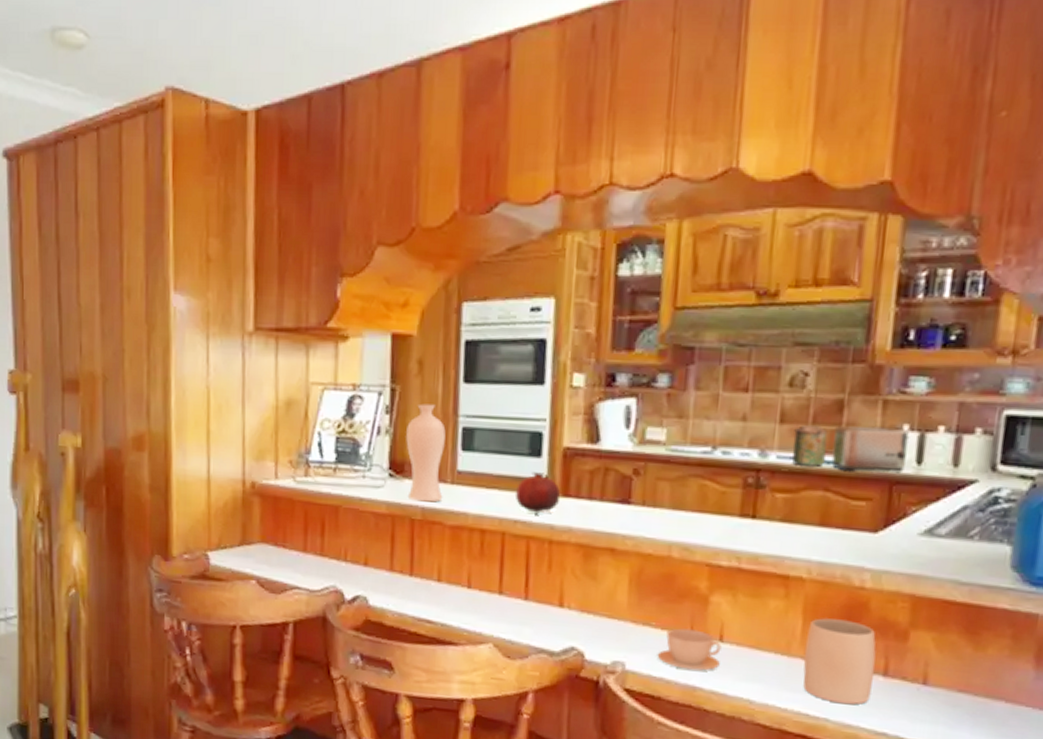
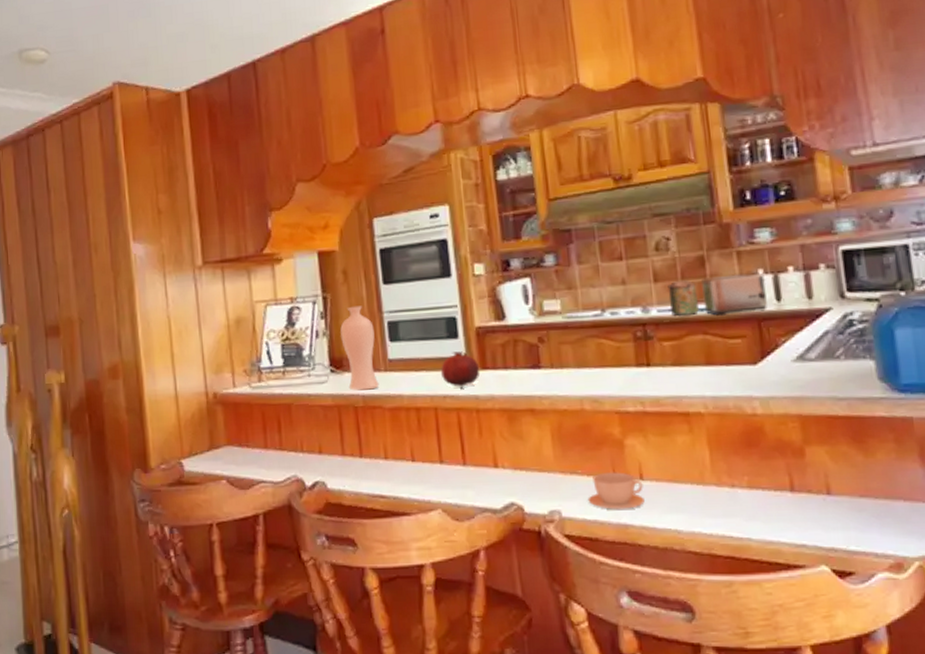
mug: present [803,618,877,705] -> none [715,445,784,523]

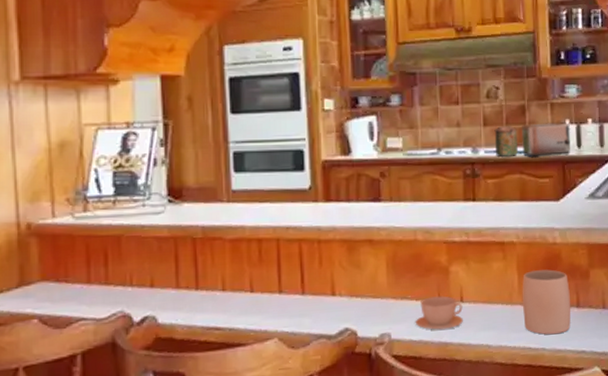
vase: present [340,306,379,391] -> none [182,134,221,222]
fruit: present [440,351,480,387] -> none [284,184,324,219]
mug: none [715,445,784,523] -> present [522,269,571,335]

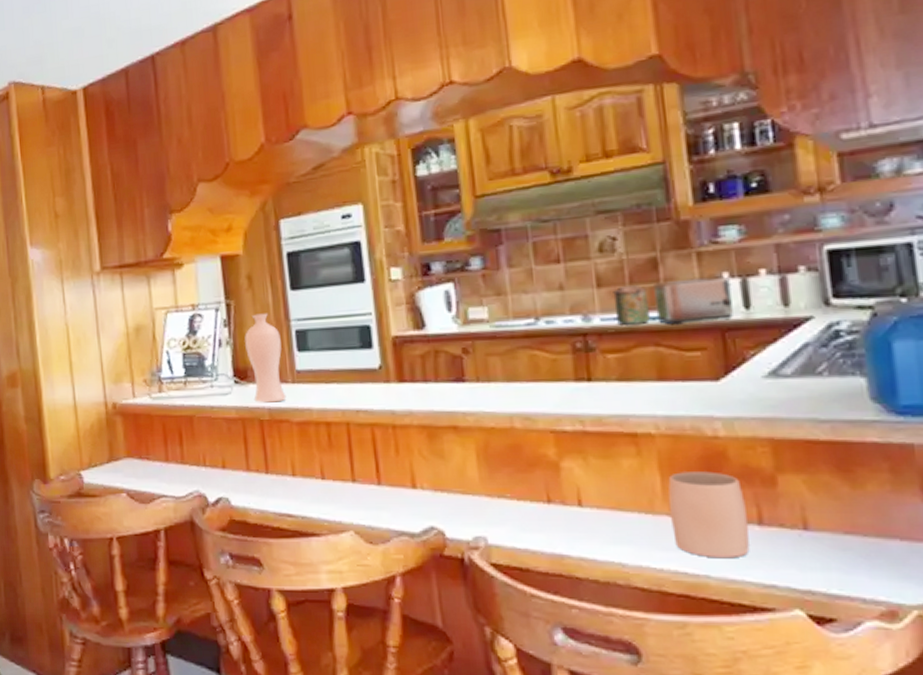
vase: none [182,134,221,222] -> present [245,313,287,403]
teacup: present [415,296,463,330] -> none [517,497,583,538]

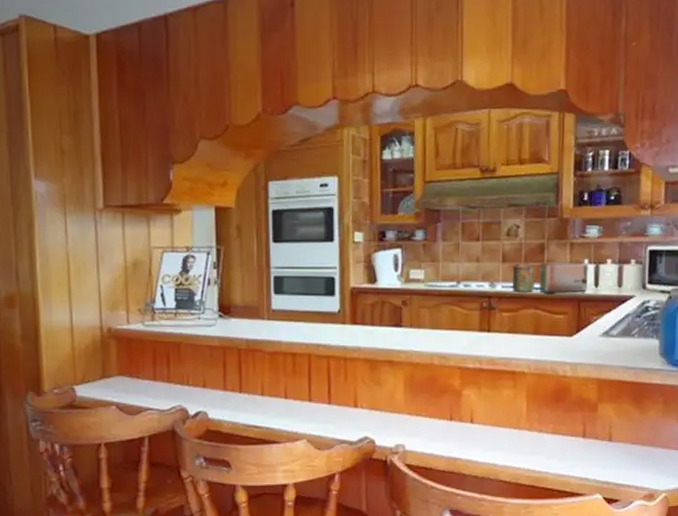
vase: present [245,313,287,403] -> none [231,260,262,335]
mug: present [667,471,750,559] -> none [529,400,578,460]

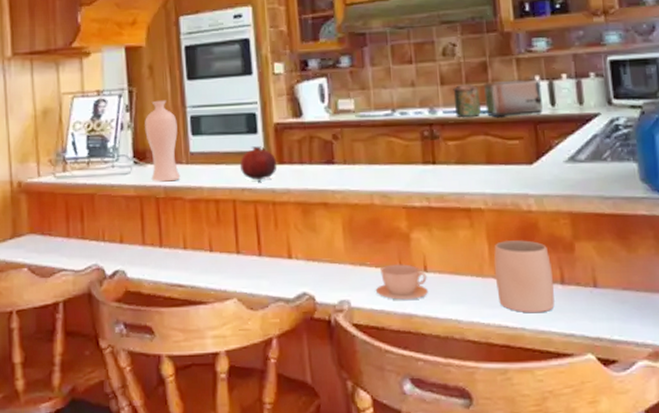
vase: none [231,260,262,335] -> present [145,100,181,182]
fruit: none [316,307,351,338] -> present [239,146,277,181]
teacup: none [427,416,472,446] -> present [375,264,428,300]
mug: none [529,400,578,460] -> present [493,240,555,313]

